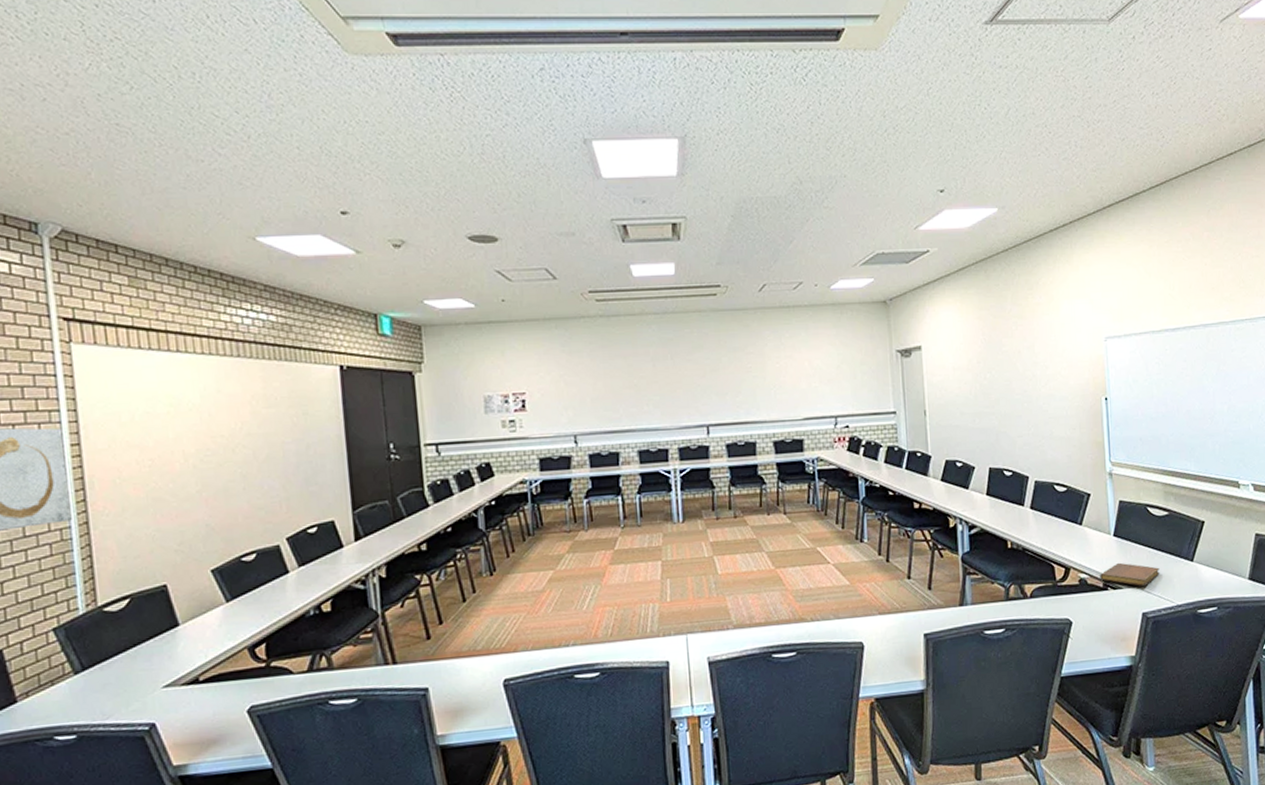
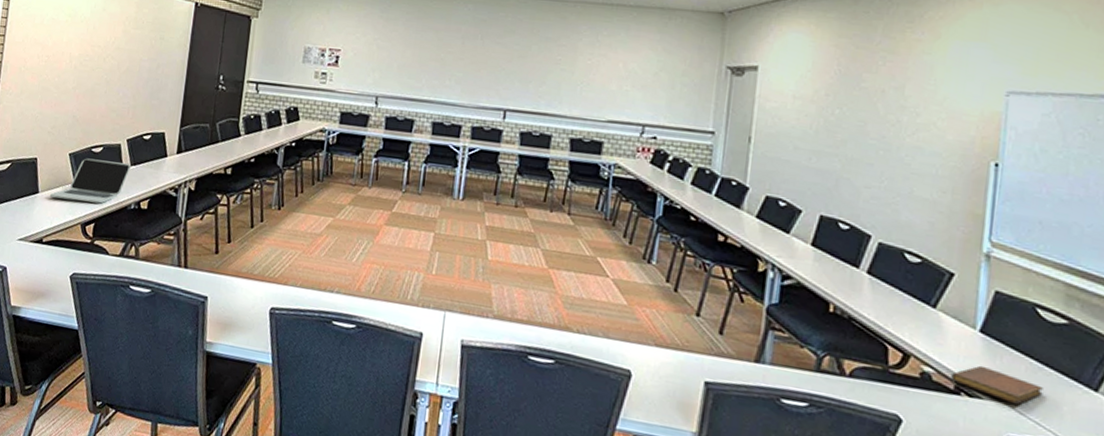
laptop: none [195,566,299,626] -> present [49,158,130,204]

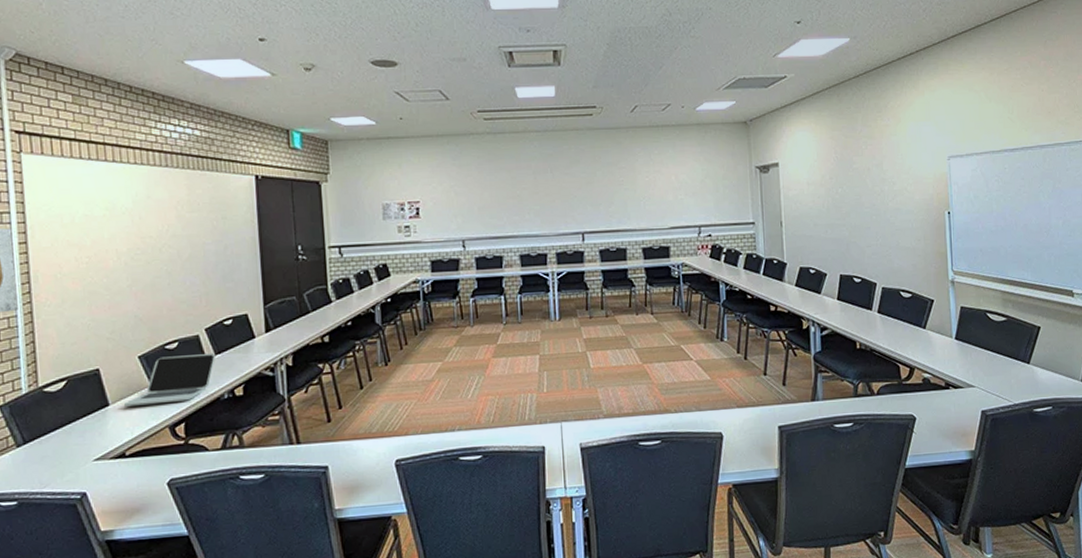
notebook: present [951,365,1043,404] -> none [942,363,998,386]

